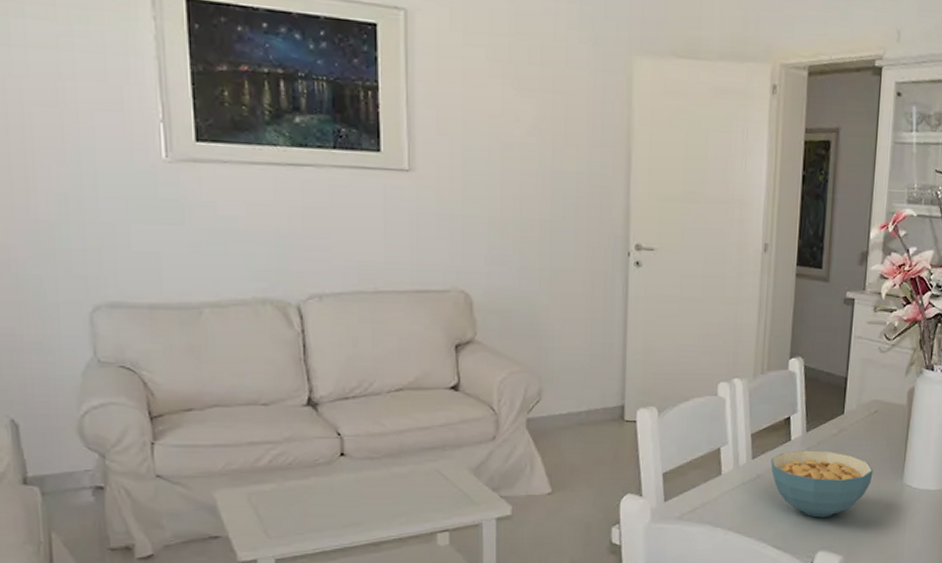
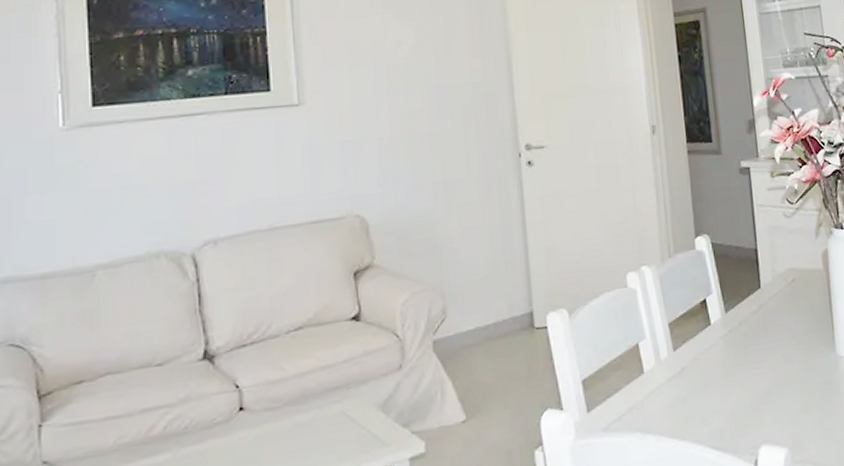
cereal bowl: present [770,450,873,518] -> none [693,330,803,408]

